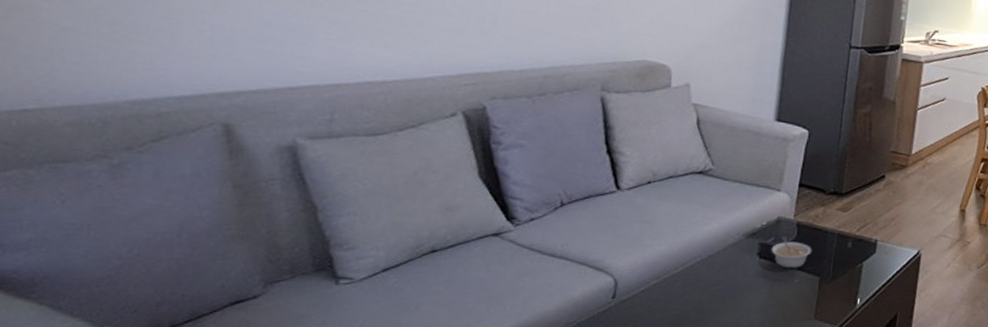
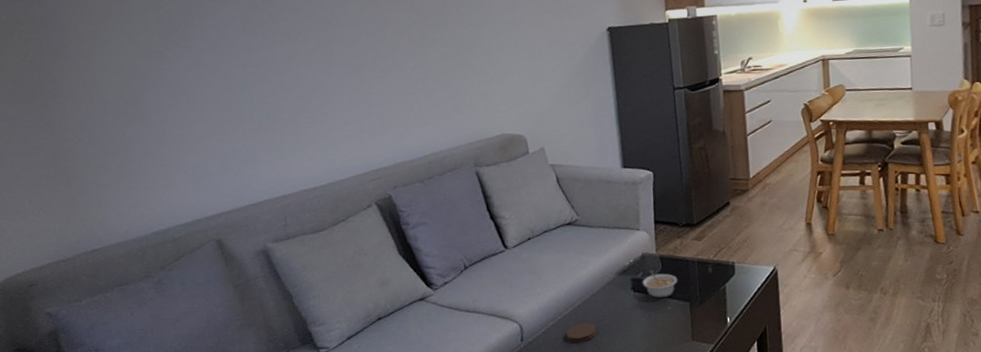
coaster: none [668,285,708,308] -> present [566,322,597,343]

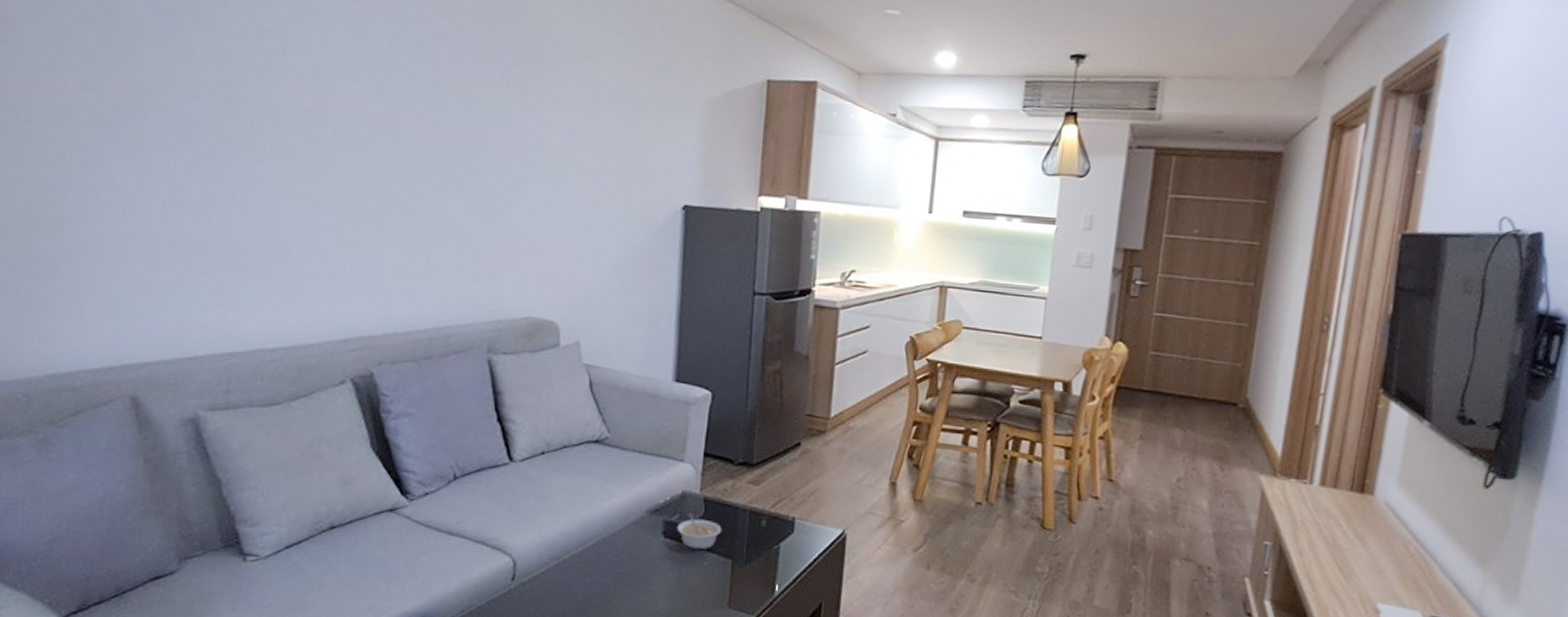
coaster: present [566,322,597,343] -> none [570,567,611,592]

